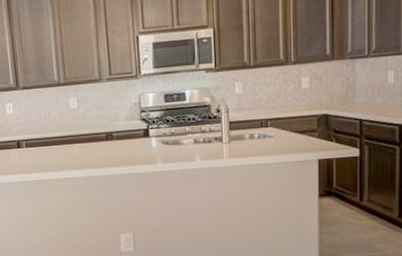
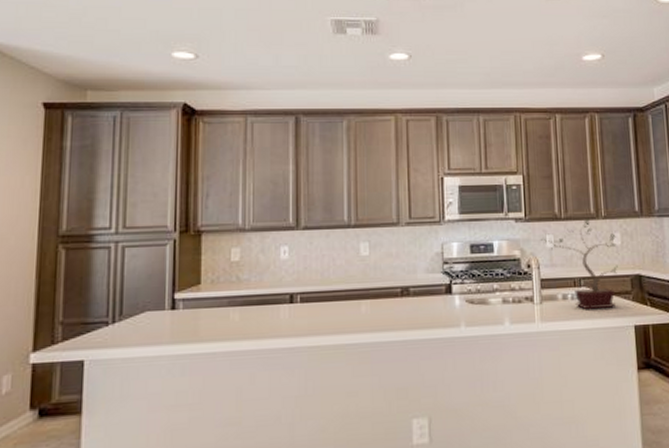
potted plant: none [229,65,306,146] -> present [540,219,618,309]

